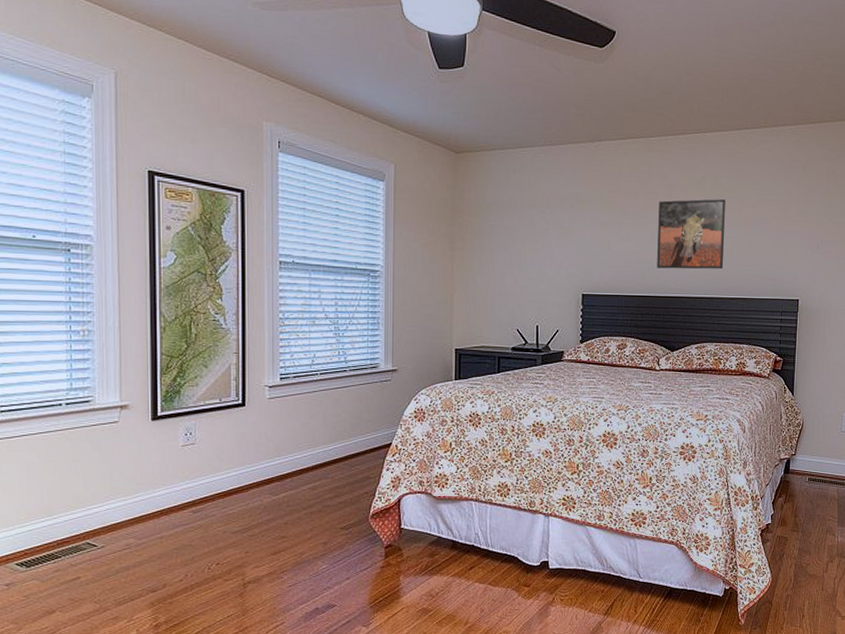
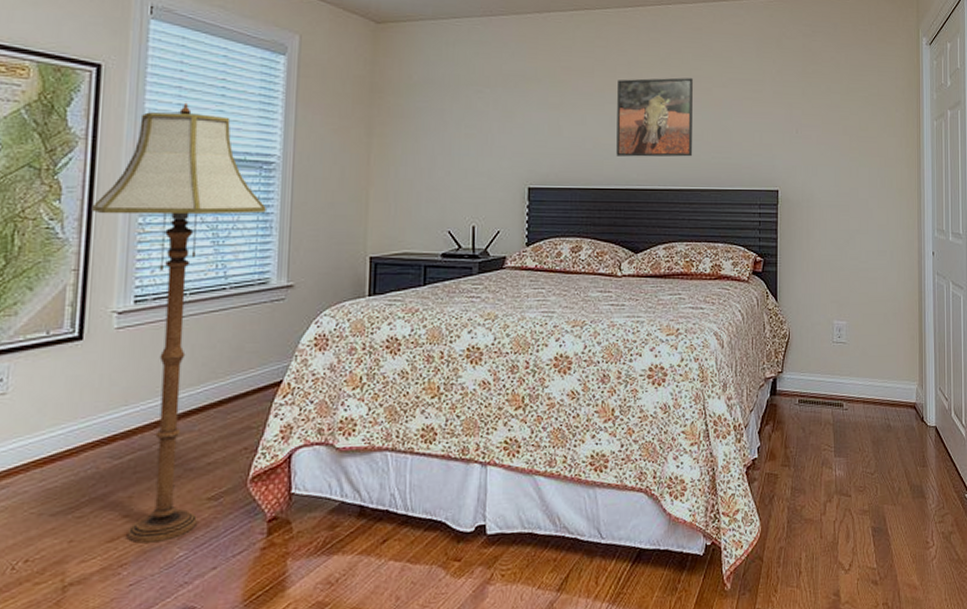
floor lamp: none [244,221,374,557] -> present [91,102,266,544]

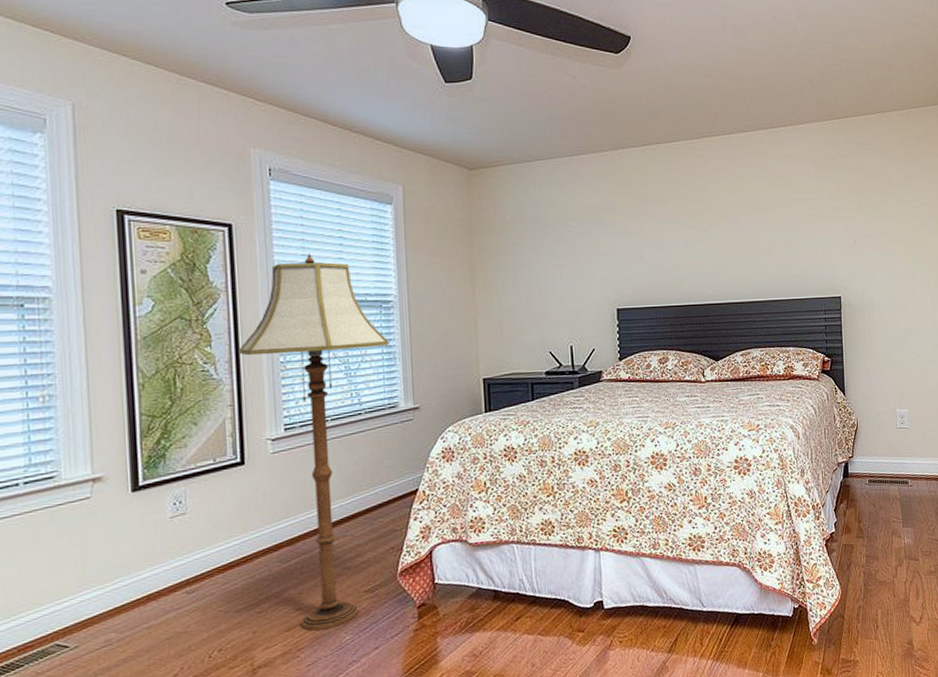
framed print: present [616,77,693,157] -> none [690,200,762,276]

